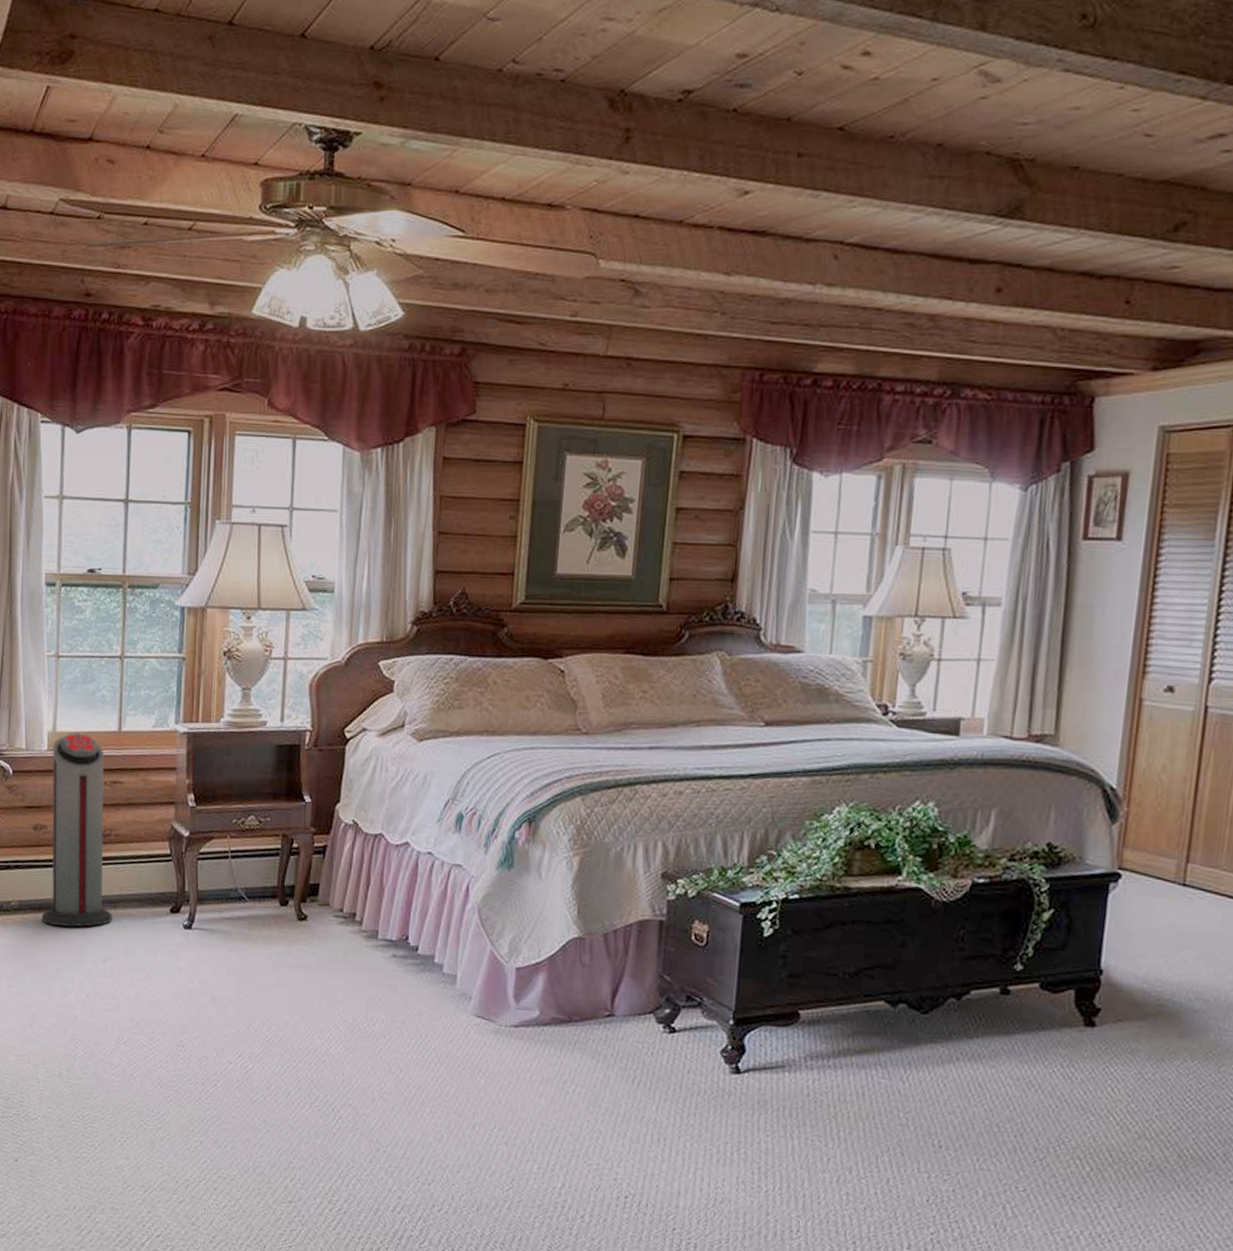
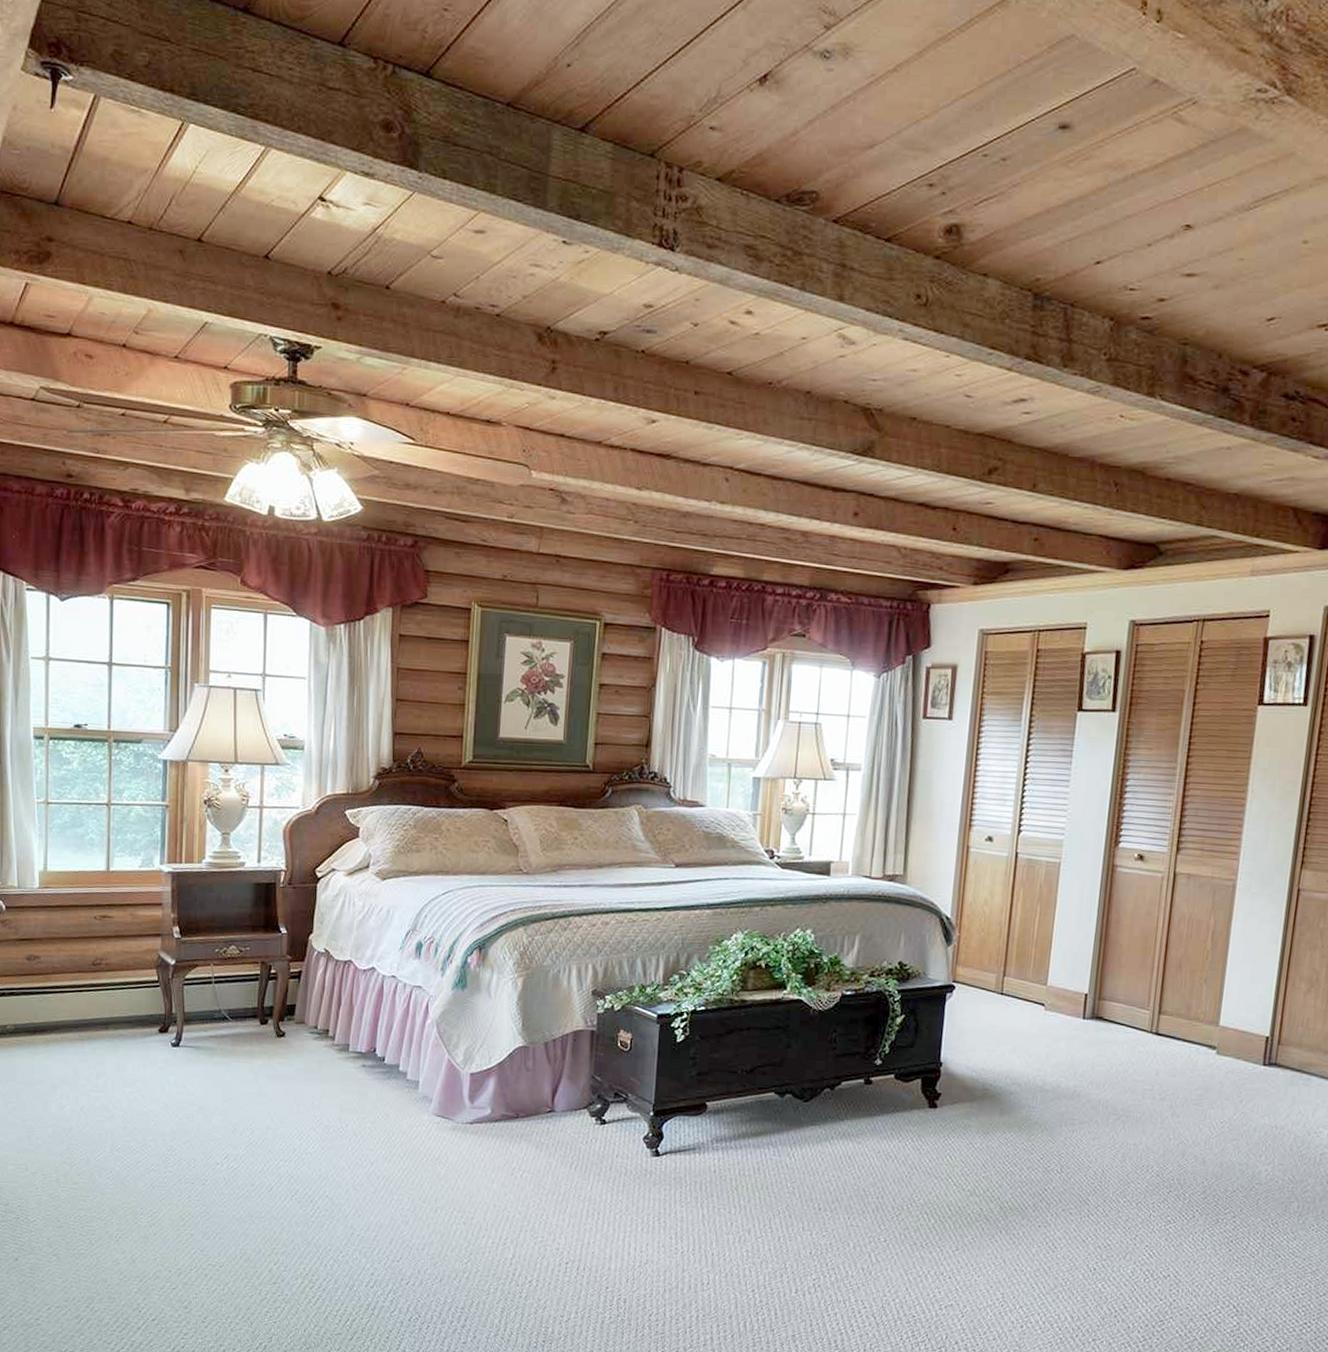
air purifier: present [42,733,112,927] -> none [37,872,104,1047]

